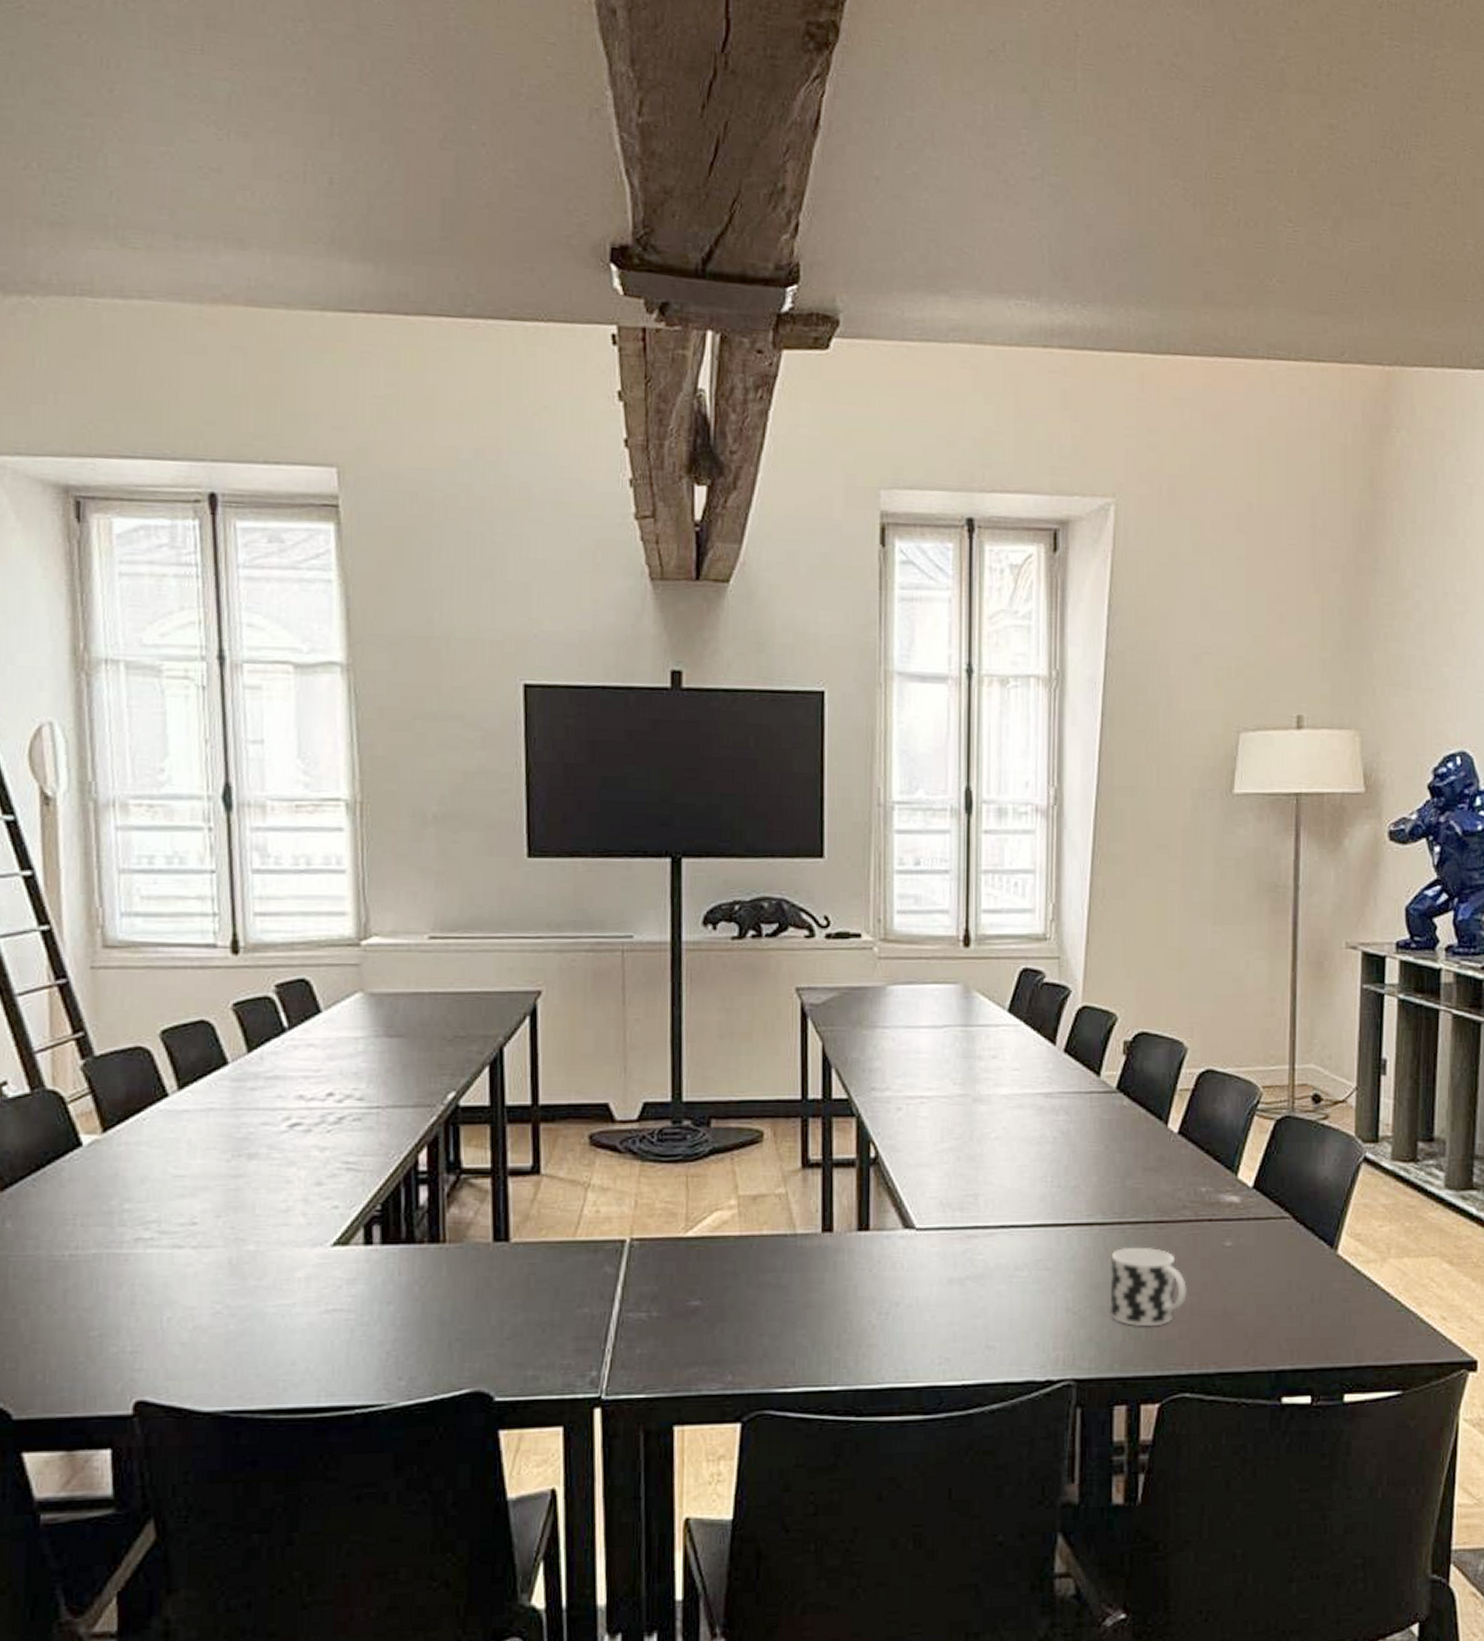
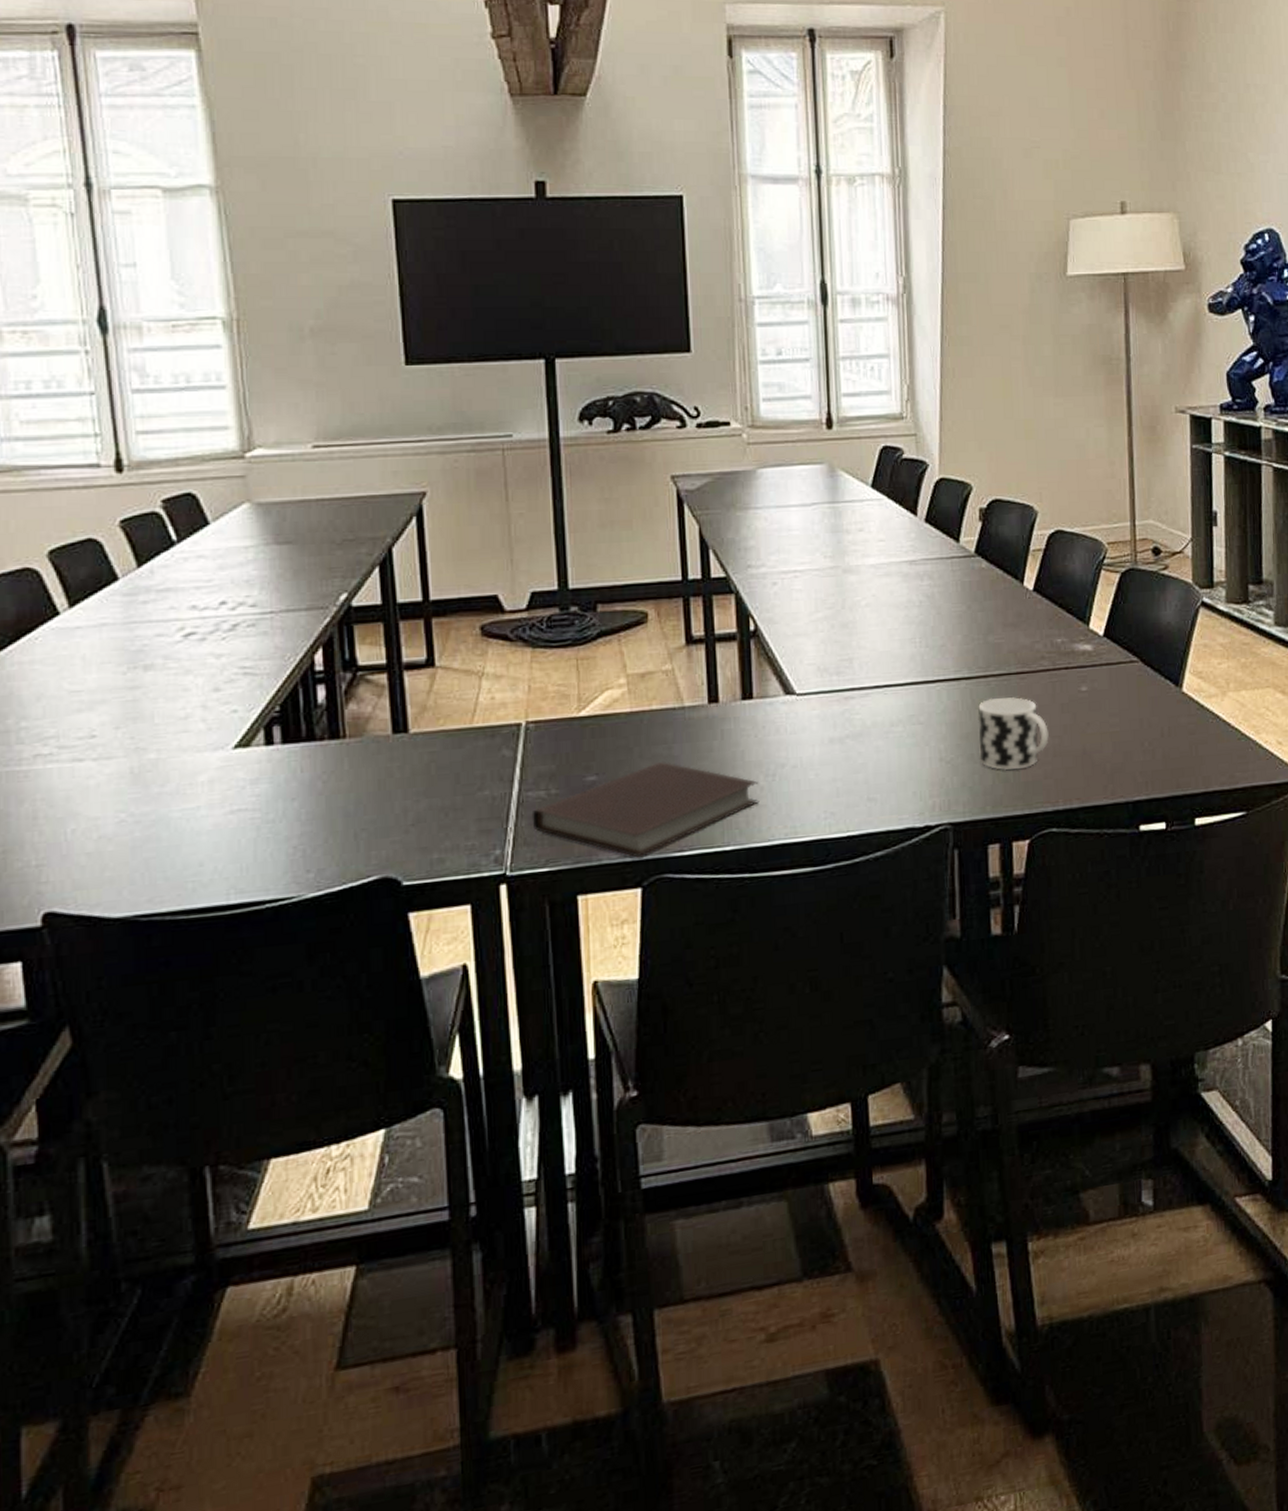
notebook: none [631,1290,871,1391] -> present [531,761,760,858]

